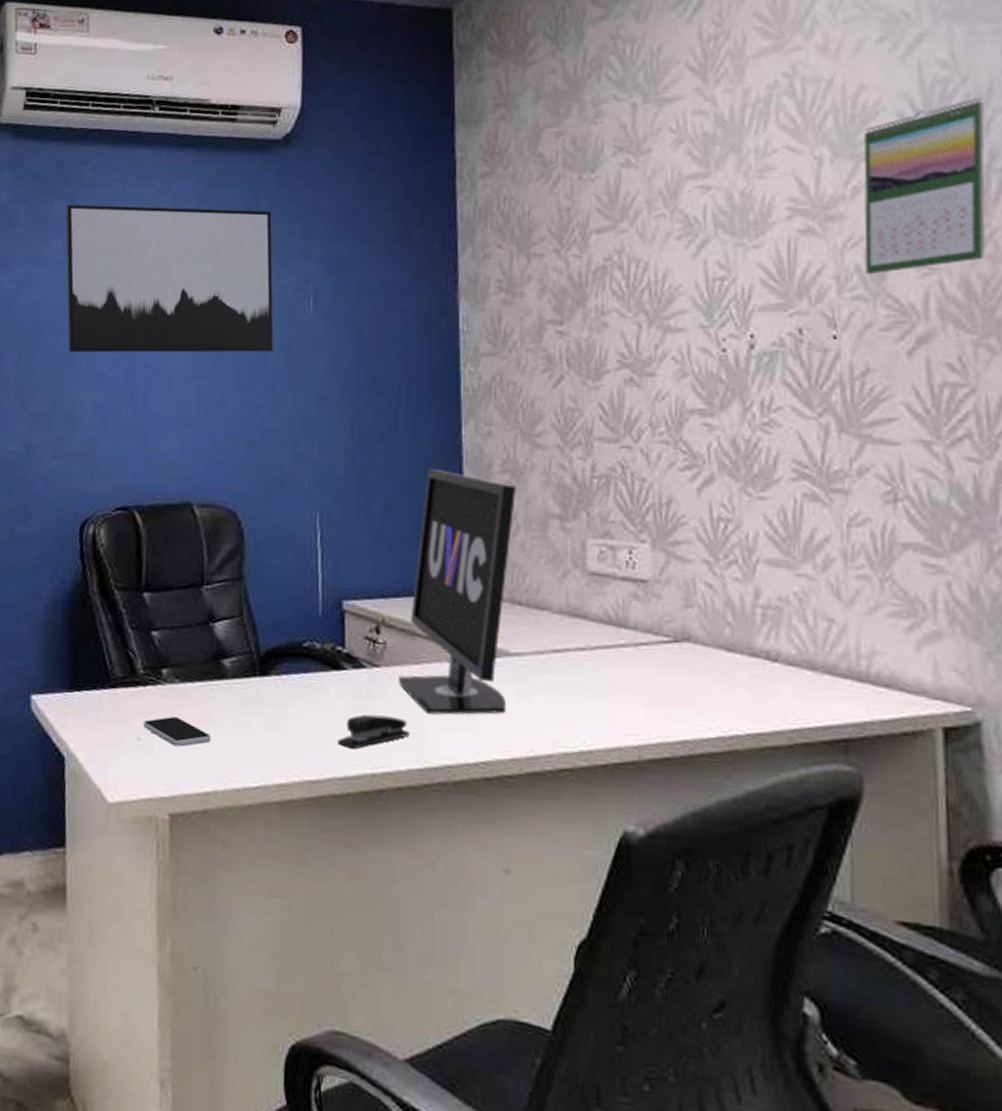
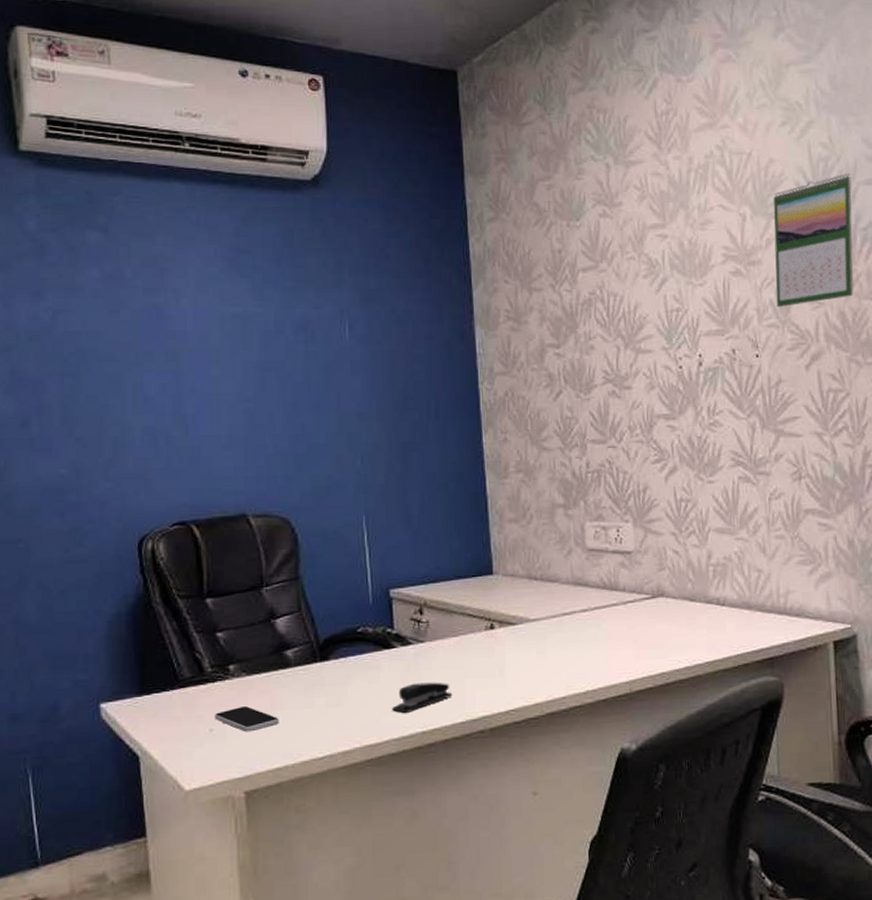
wall art: present [65,204,274,353] -> none [99,235,314,379]
monitor: present [397,468,516,715] -> none [440,471,529,676]

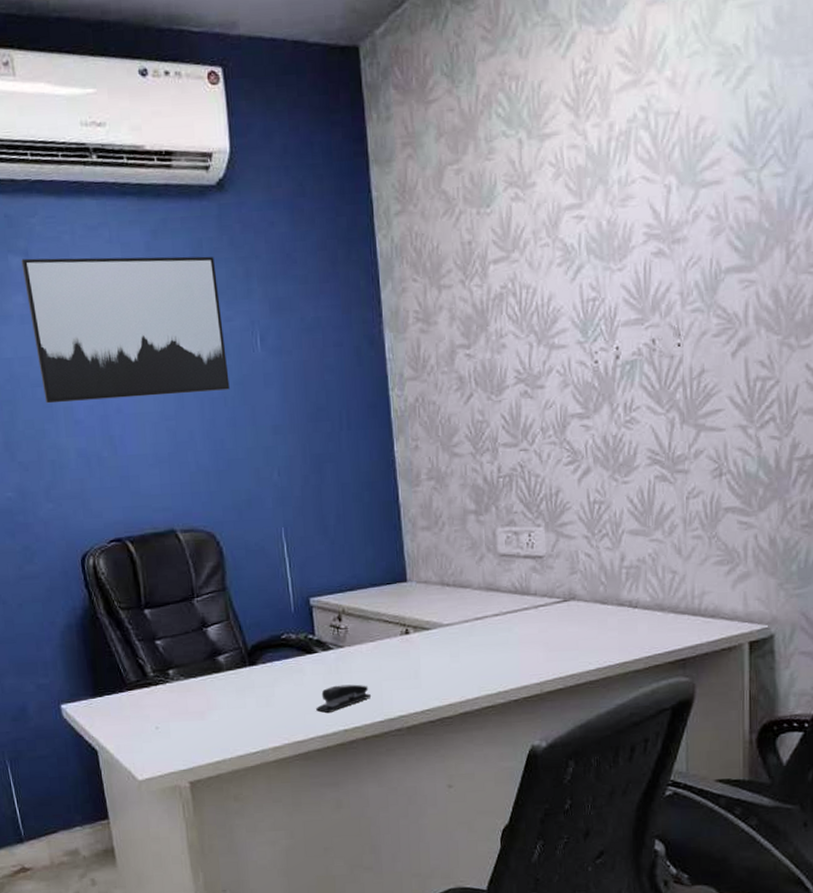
wall art: none [99,235,314,379] -> present [21,256,230,404]
smartphone: present [215,706,279,732] -> none [159,707,216,730]
calendar: present [773,173,854,308] -> none [702,126,793,290]

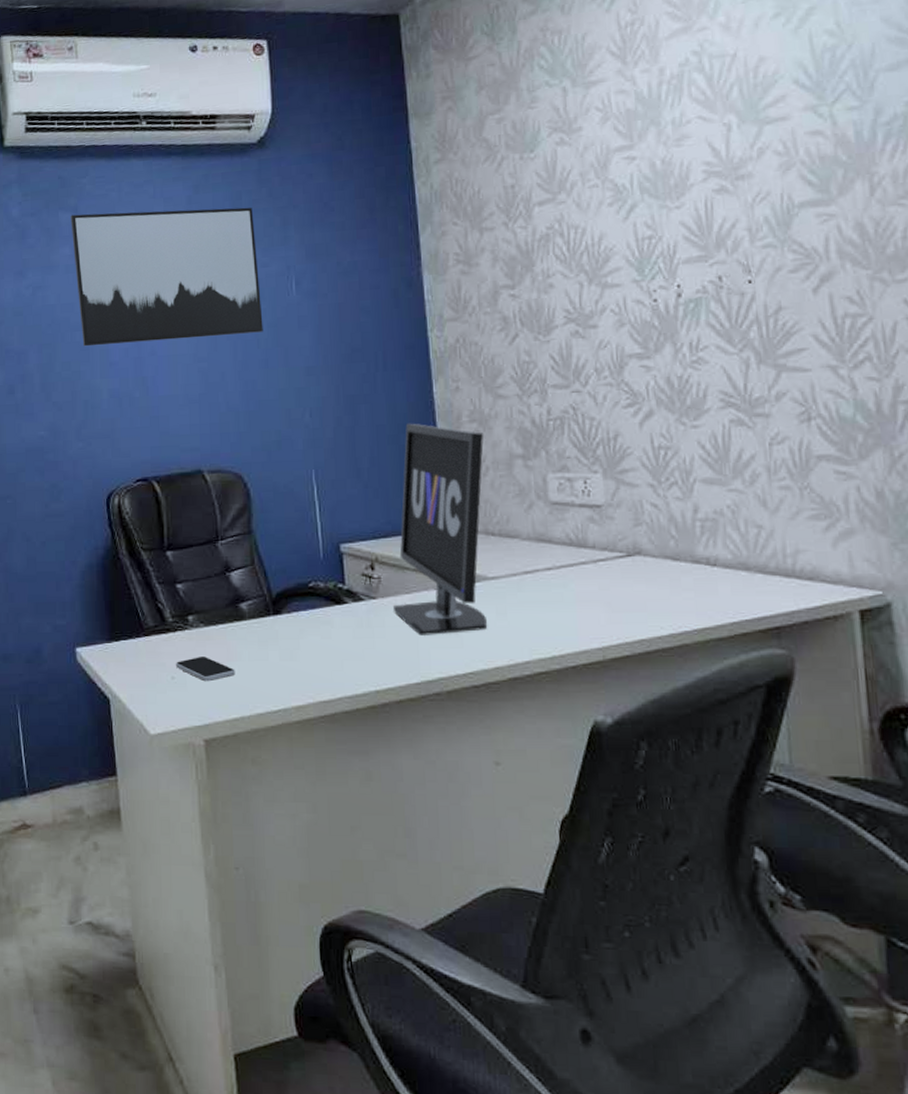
smartphone: none [159,707,216,730] -> present [176,657,235,682]
stapler: present [316,684,372,714] -> none [345,640,407,672]
monitor: none [358,481,443,679] -> present [392,423,488,635]

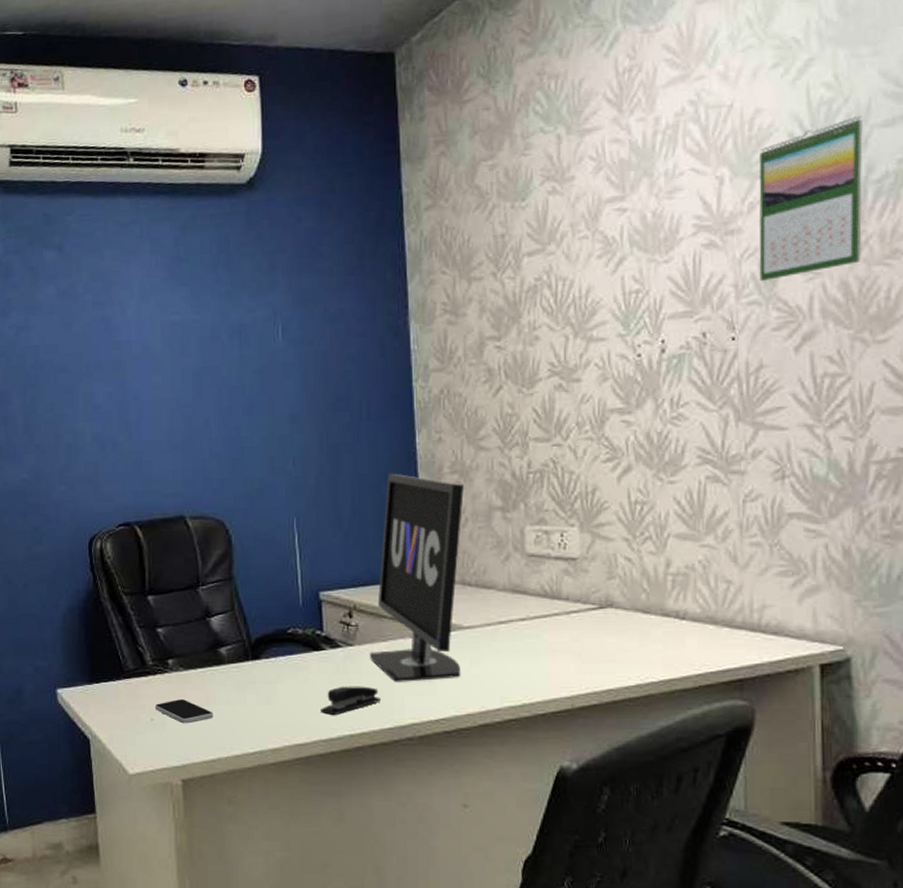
wall art: present [70,207,263,347] -> none [55,250,248,389]
stapler: none [345,640,407,672] -> present [321,686,382,716]
calendar: none [766,61,875,225] -> present [759,116,863,282]

